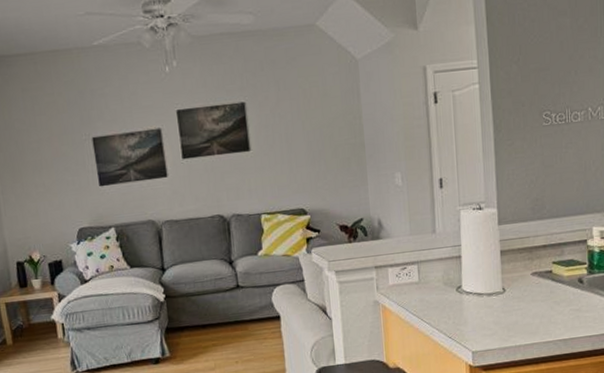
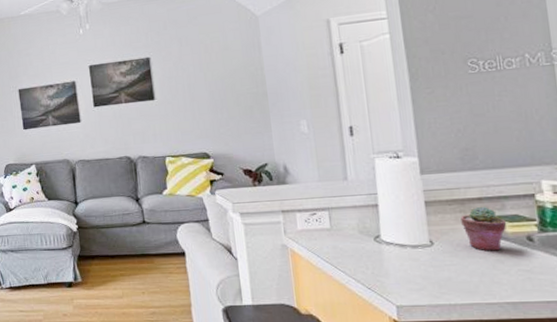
potted succulent: none [529,253,564,295] -> present [461,206,507,251]

